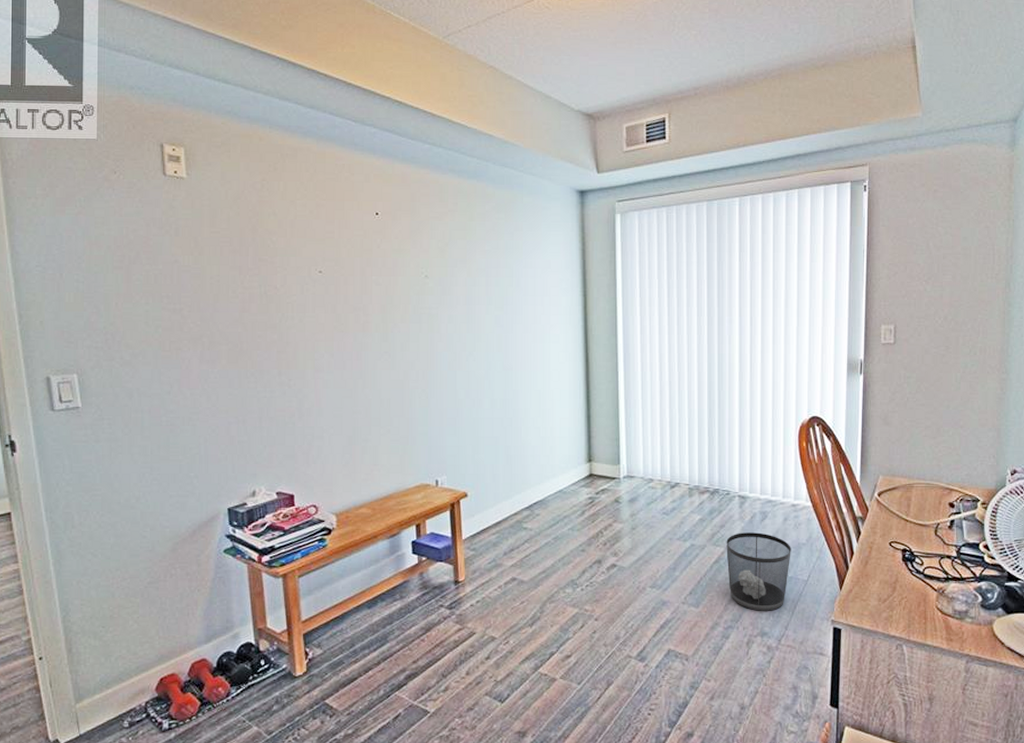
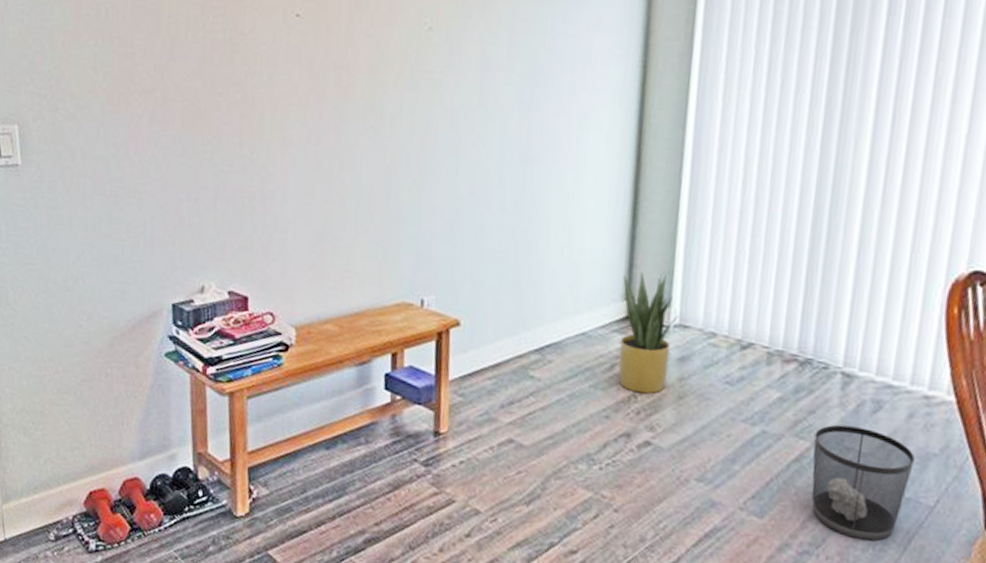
planter: none [585,441,627,529] -> present [618,272,681,394]

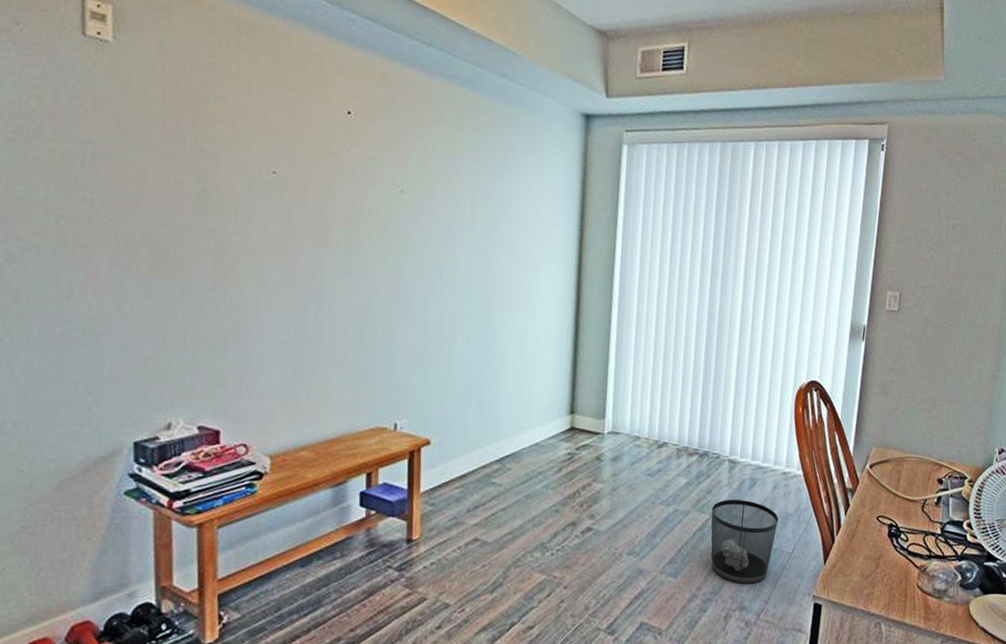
planter: present [618,272,681,394] -> none [565,391,613,489]

